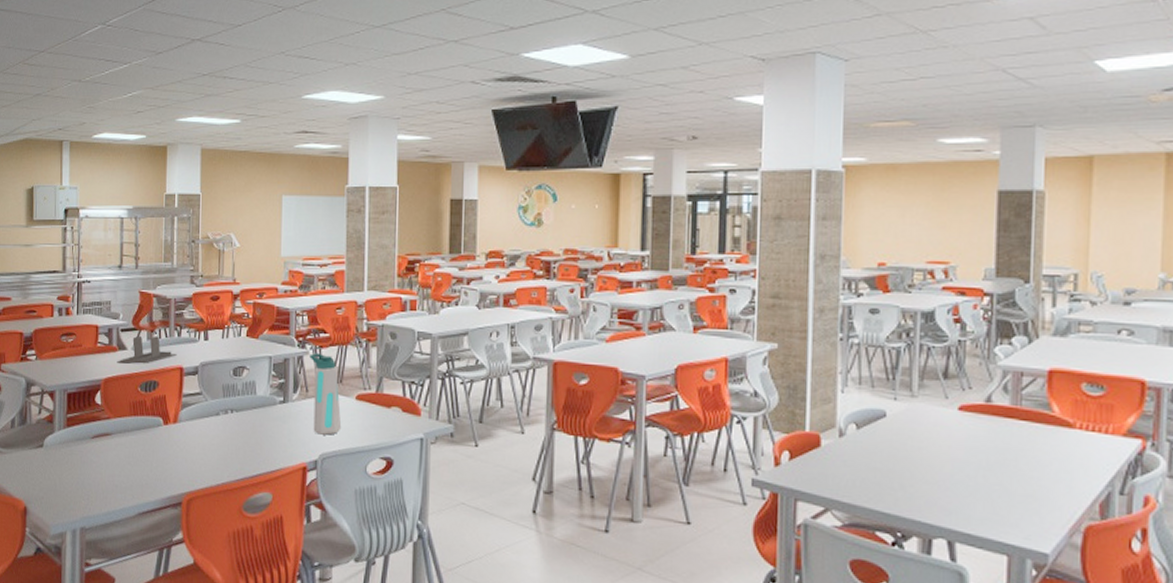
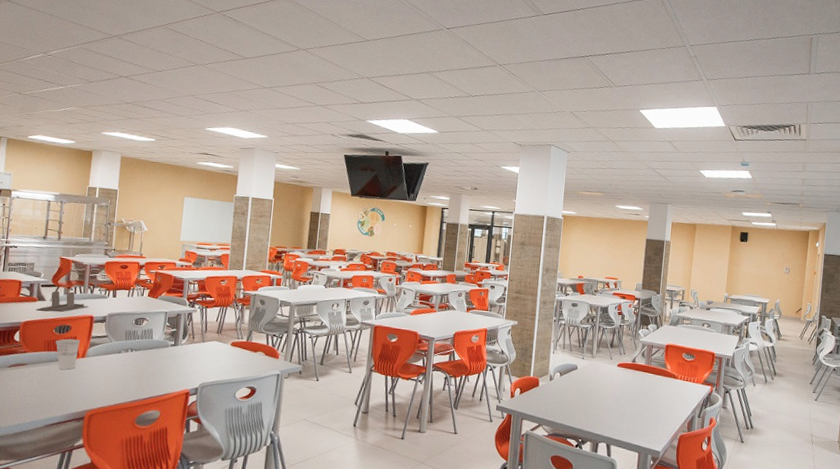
cup: none [141,398,171,441] -> present [55,338,81,370]
water bottle: present [309,353,342,435] -> none [196,311,219,370]

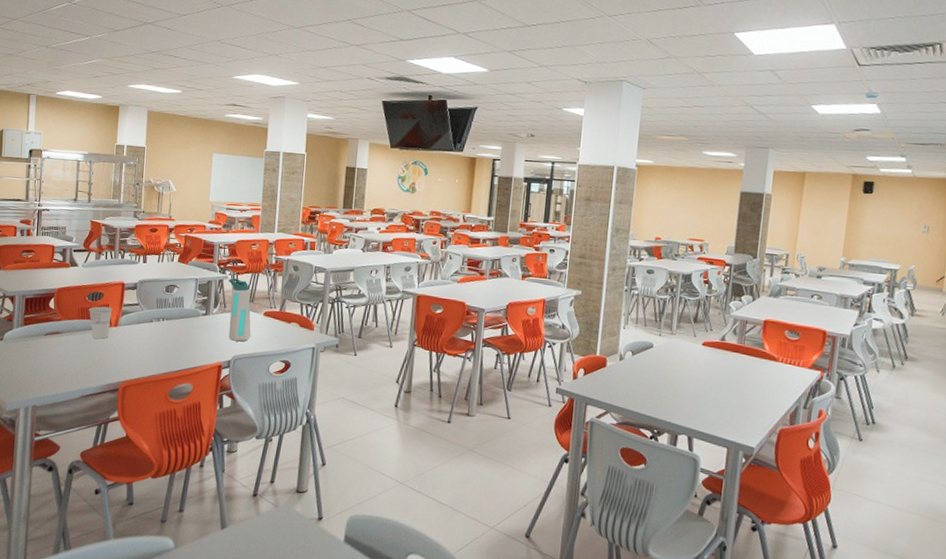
napkin holder: present [36,291,89,313] -> none [69,256,120,279]
water bottle: none [196,311,219,370] -> present [228,278,251,342]

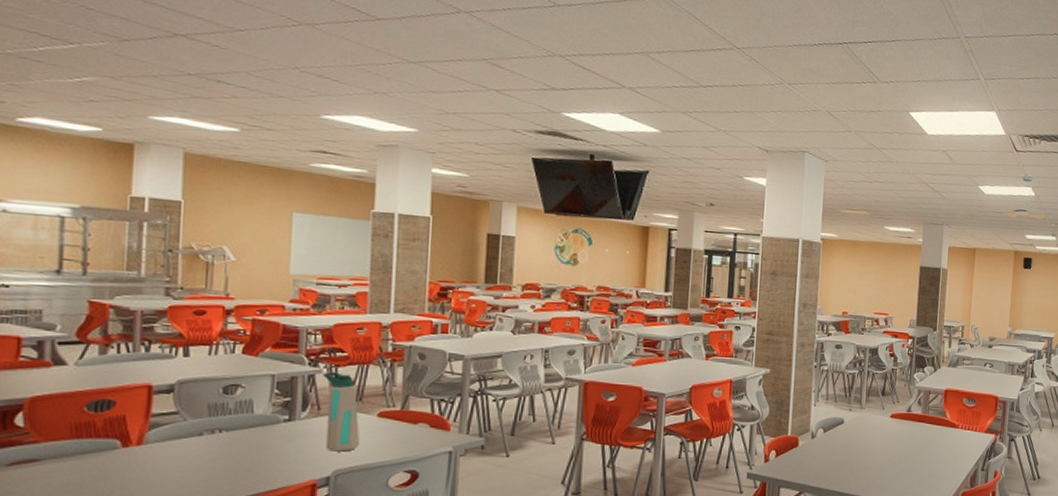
cup: present [88,306,113,340] -> none [88,419,133,465]

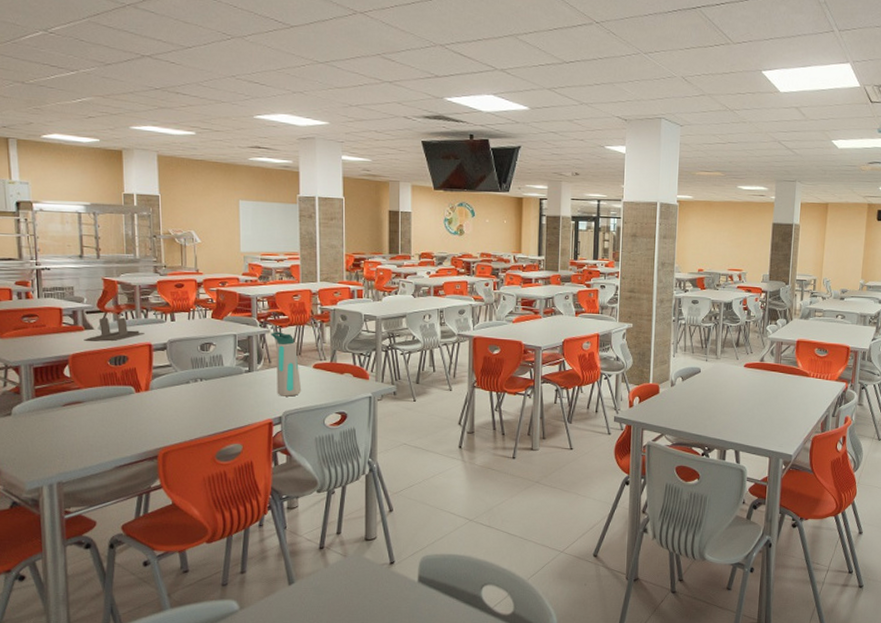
napkin holder: none [50,350,144,382] -> present [84,317,145,342]

